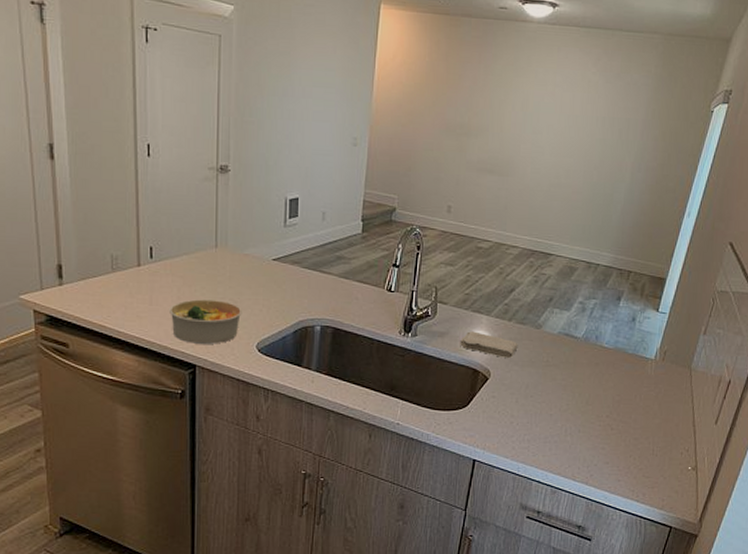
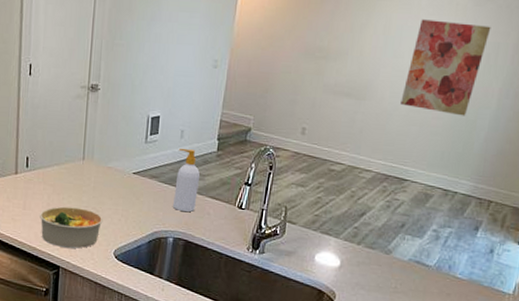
soap bottle: none [319,232,346,298] -> present [173,149,201,212]
washcloth: present [460,331,518,358] -> none [306,252,366,281]
wall art: none [542,96,621,190] -> present [400,19,491,116]

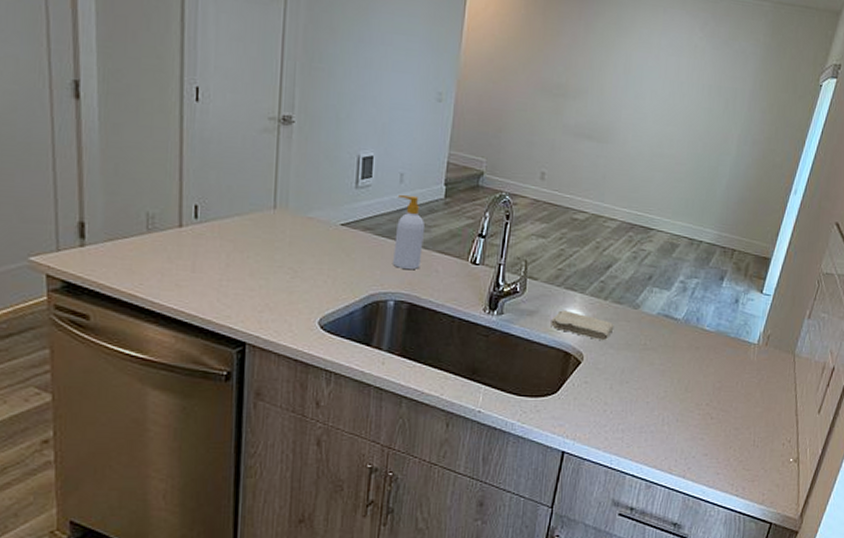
bowl: present [40,206,103,249] -> none [216,267,304,320]
washcloth: none [306,252,366,281] -> present [551,310,614,340]
wall art: present [400,19,491,116] -> none [644,59,729,162]

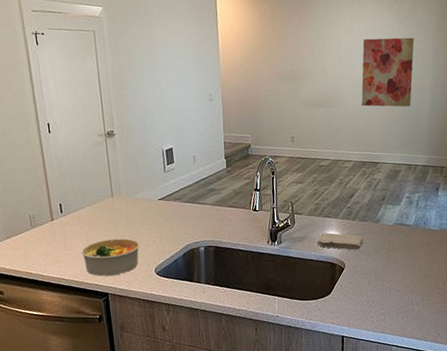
bowl: none [216,267,304,320] -> present [81,238,140,277]
soap bottle: present [393,195,426,270] -> none [194,170,218,224]
wall art: none [644,59,729,162] -> present [361,37,415,107]

